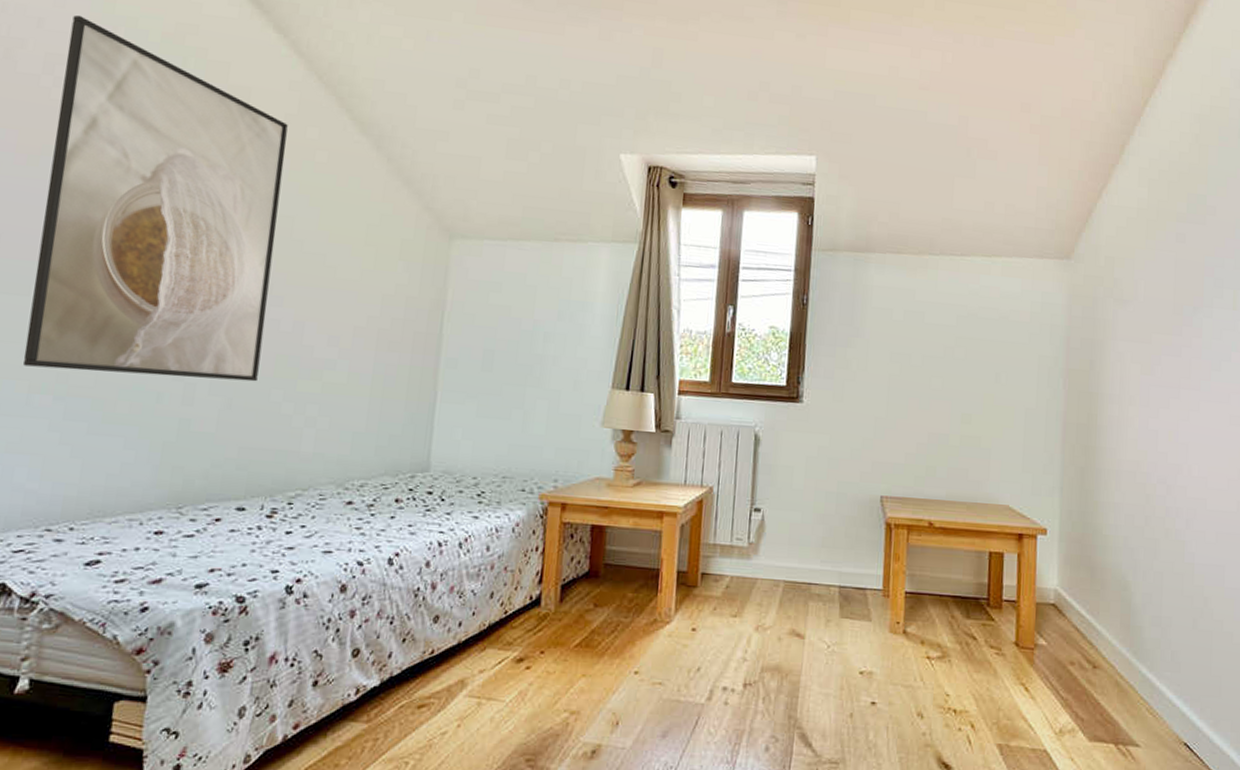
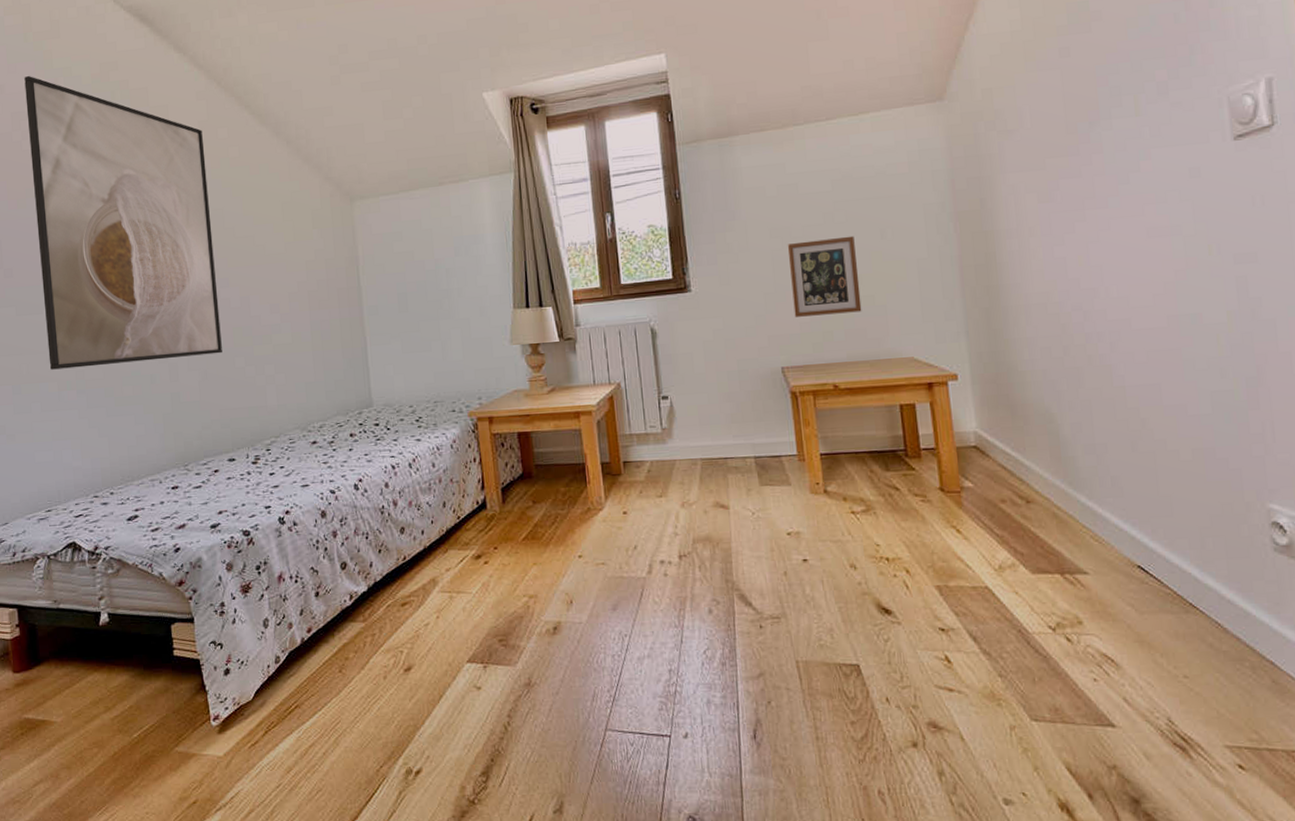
picture frame: none [901,371,970,452] -> present [787,235,862,317]

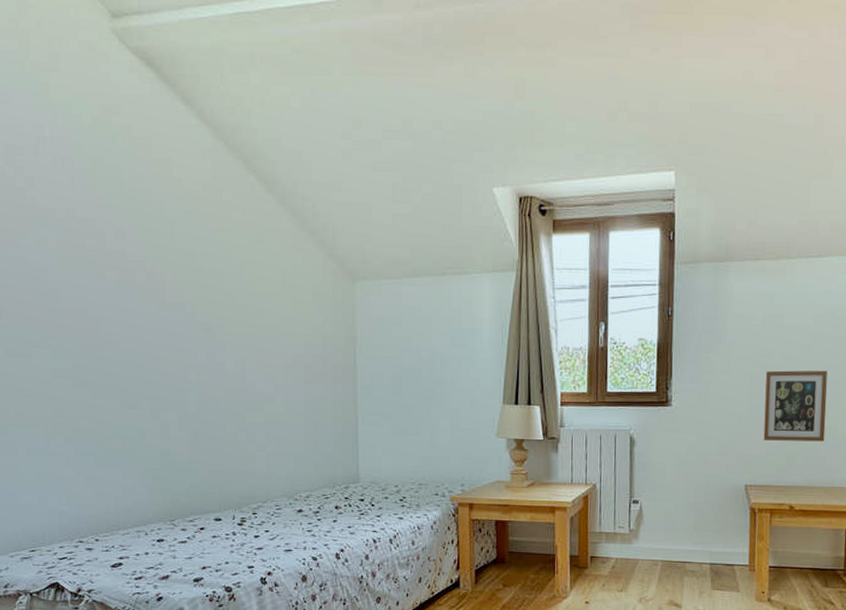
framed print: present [24,75,222,370] -> none [19,107,215,417]

